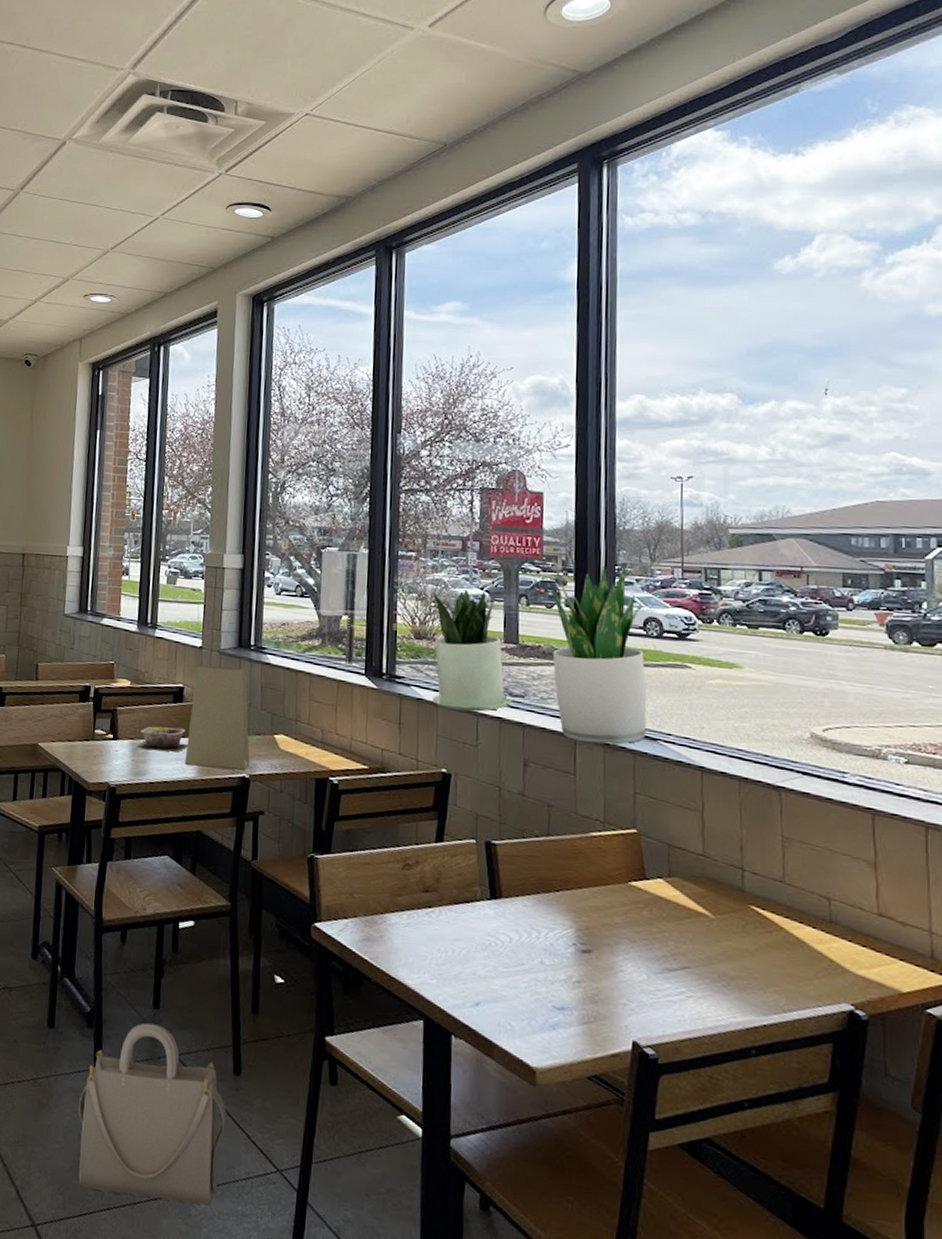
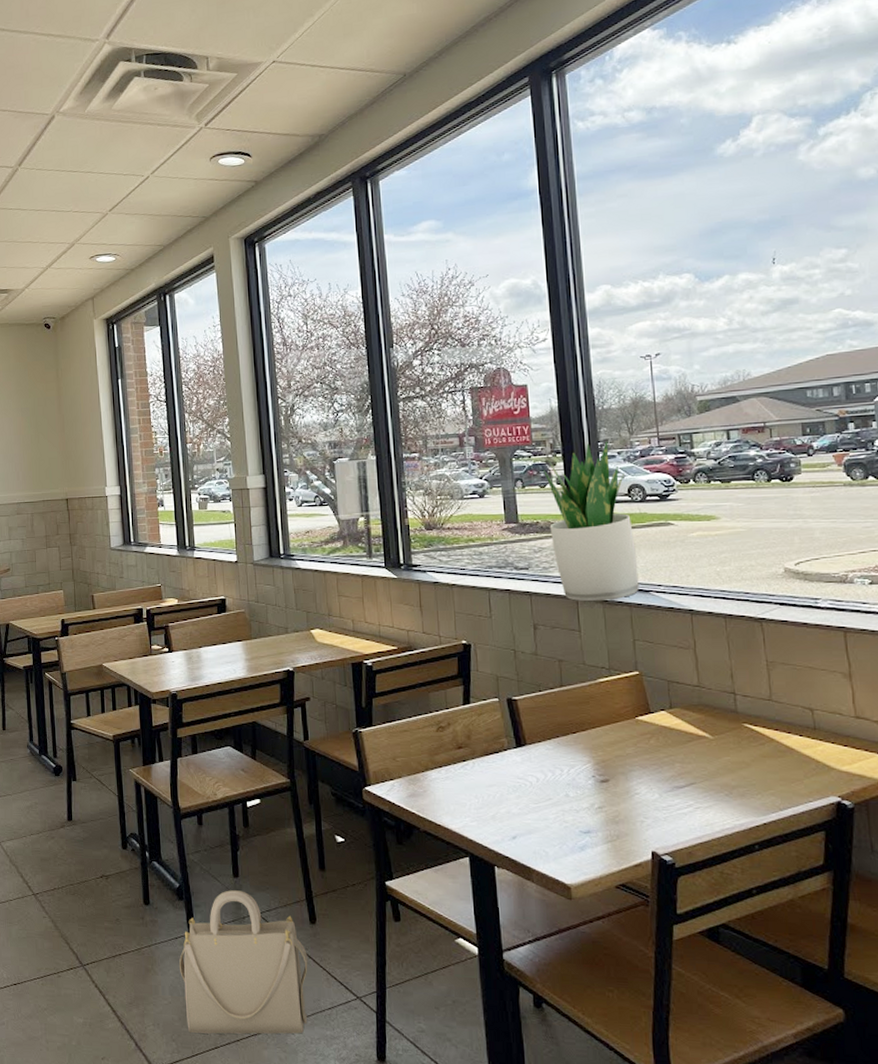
takeout container: present [136,726,188,752] -> none [189,634,236,658]
paper bag: present [184,665,250,770] -> none [234,576,293,666]
planter: present [432,589,512,713] -> none [438,480,518,589]

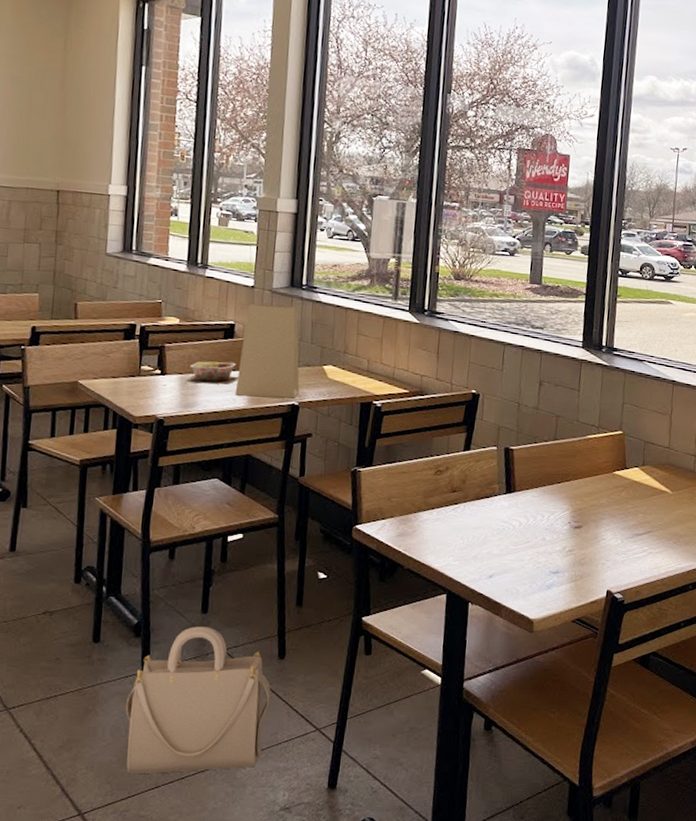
takeout container: none [189,634,236,658] -> present [185,361,239,384]
paper bag: none [234,576,293,666] -> present [235,304,300,398]
planter: present [544,441,639,602] -> none [568,219,640,366]

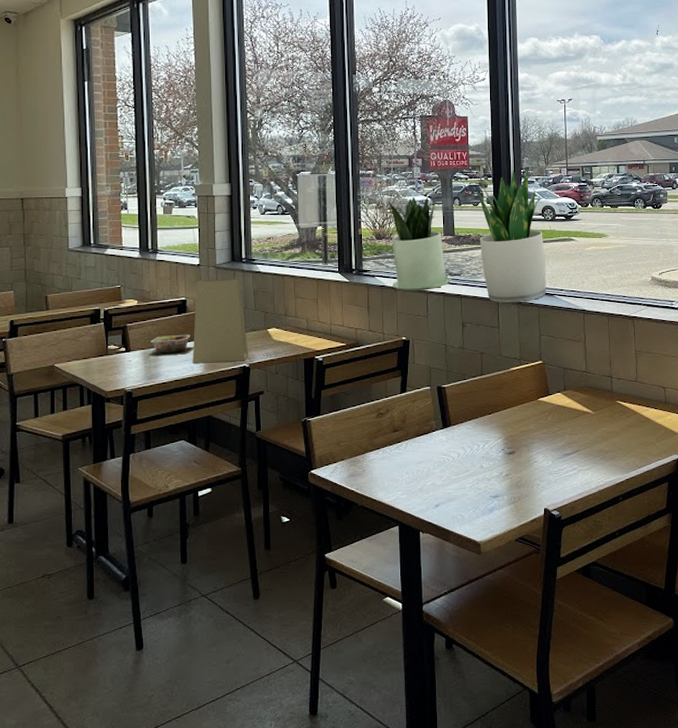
handbag: present [125,626,271,774] -> none [122,576,250,717]
planter: none [467,237,534,342] -> present [389,196,452,292]
planter: none [568,219,640,366] -> present [477,169,546,304]

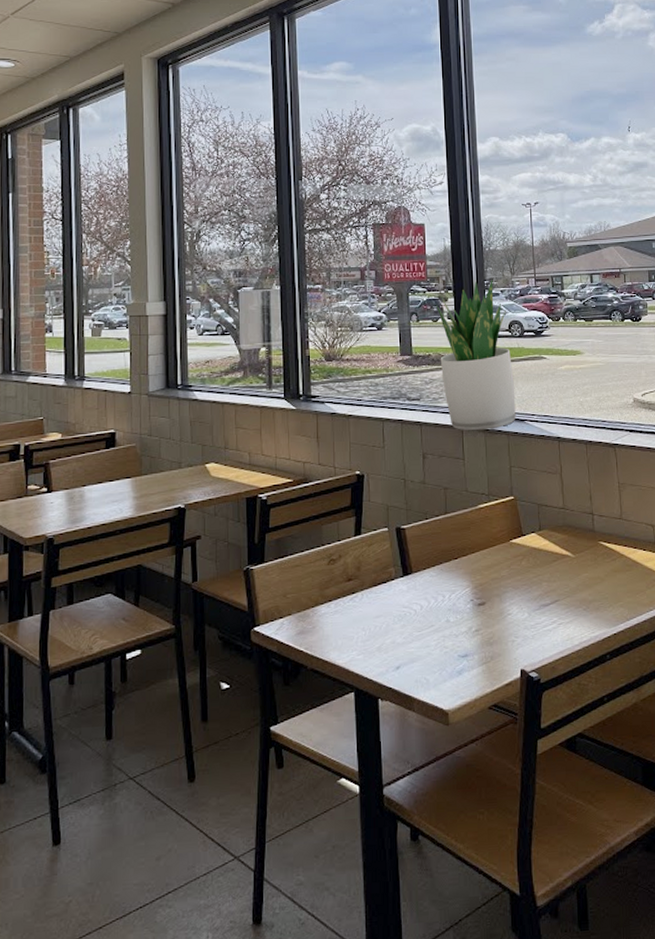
takeout container: present [147,334,194,357] -> none [71,471,124,497]
paper bag: present [192,278,249,364] -> none [121,407,185,505]
planter: present [389,196,452,292] -> none [339,312,410,420]

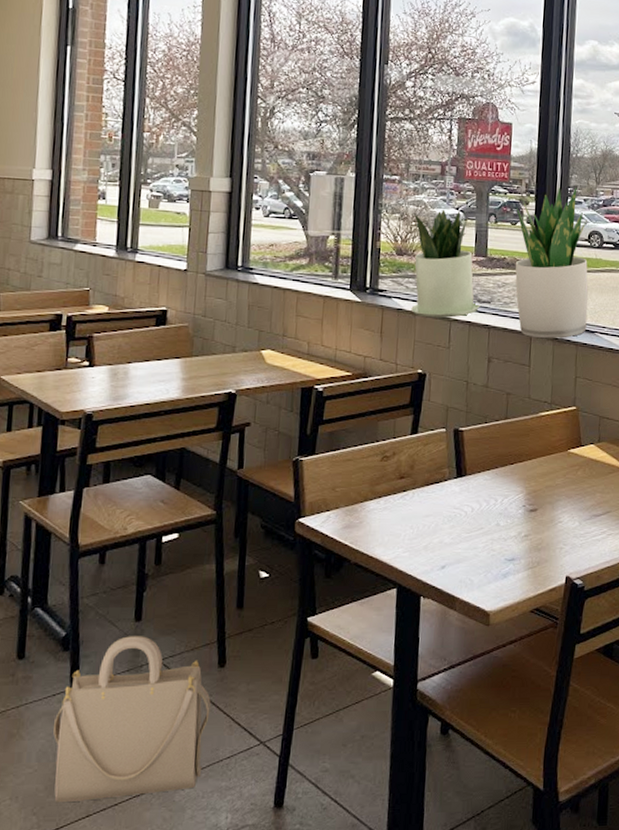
handbag: none [36,754,184,929] -> present [52,636,211,803]
planter: none [339,312,410,420] -> present [411,209,480,319]

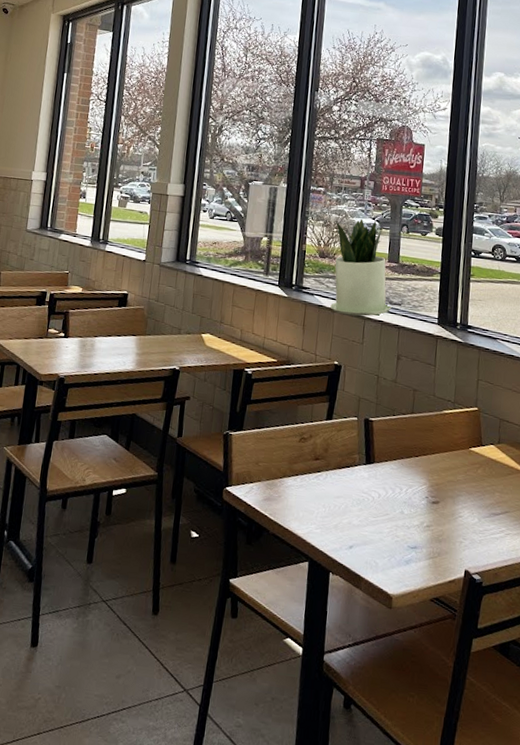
handbag: present [52,636,211,803] -> none [13,575,145,724]
planter: present [515,187,589,339] -> none [424,203,492,343]

